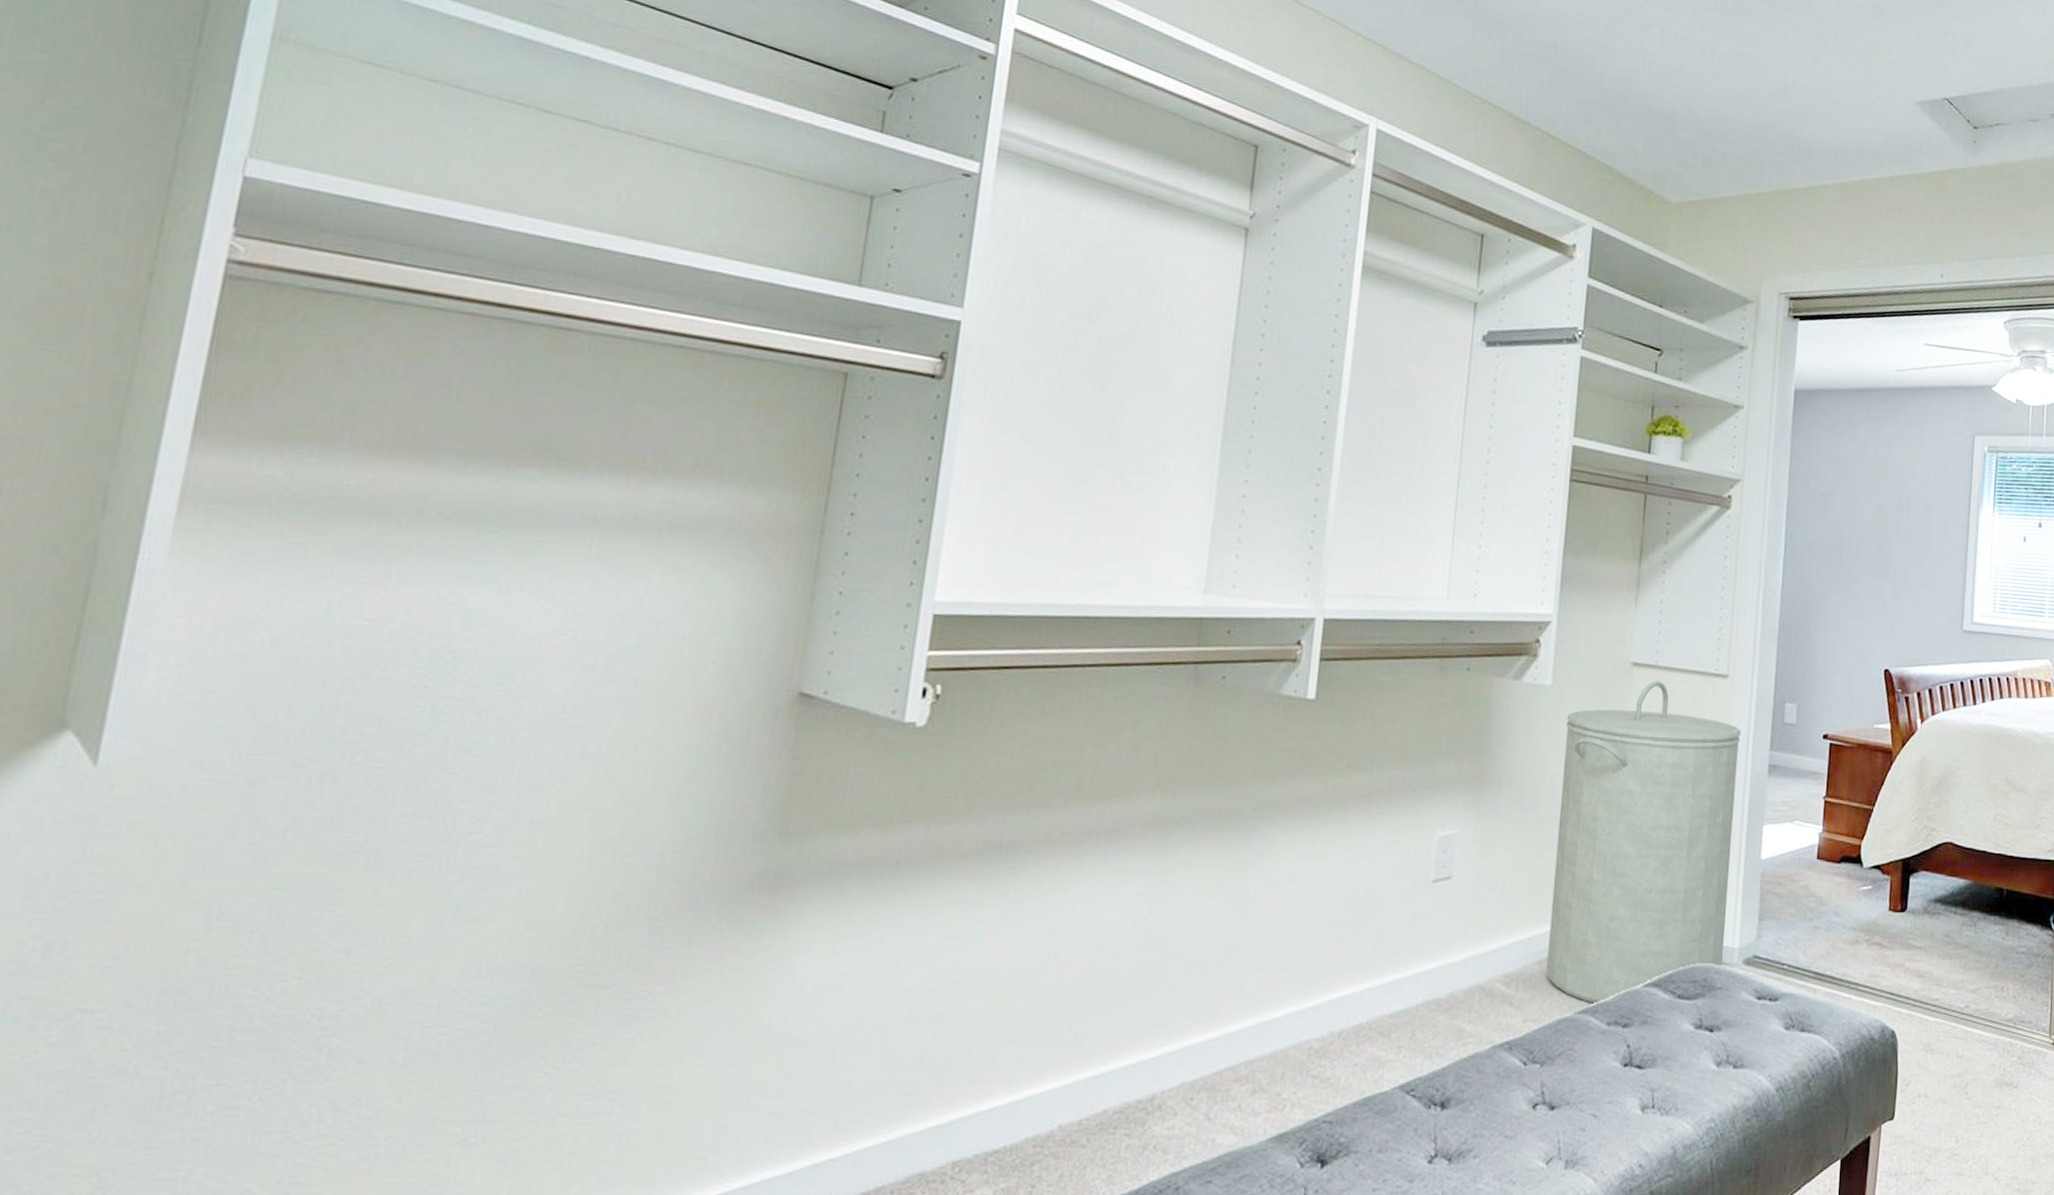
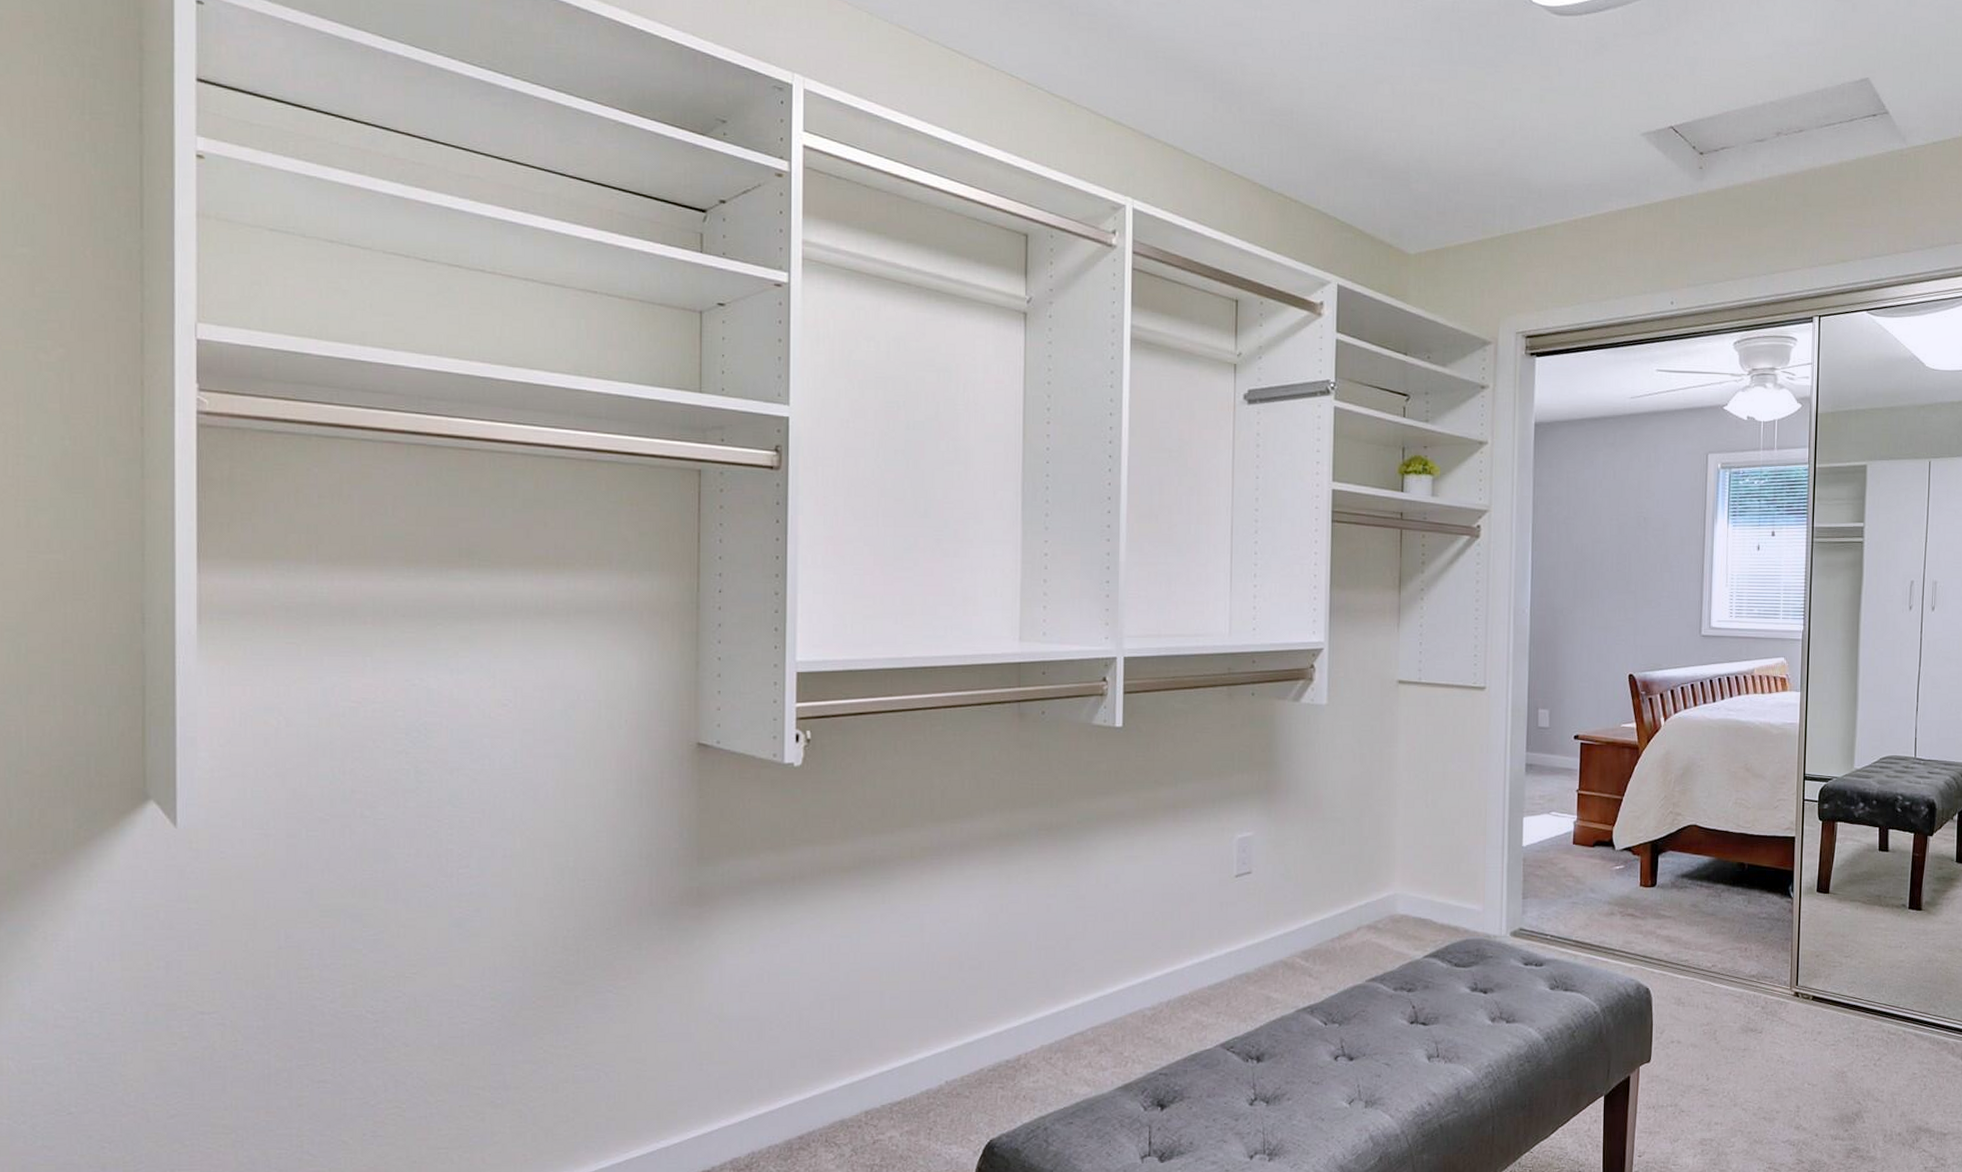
laundry hamper: present [1546,680,1742,1005] -> none [1338,695,1500,974]

